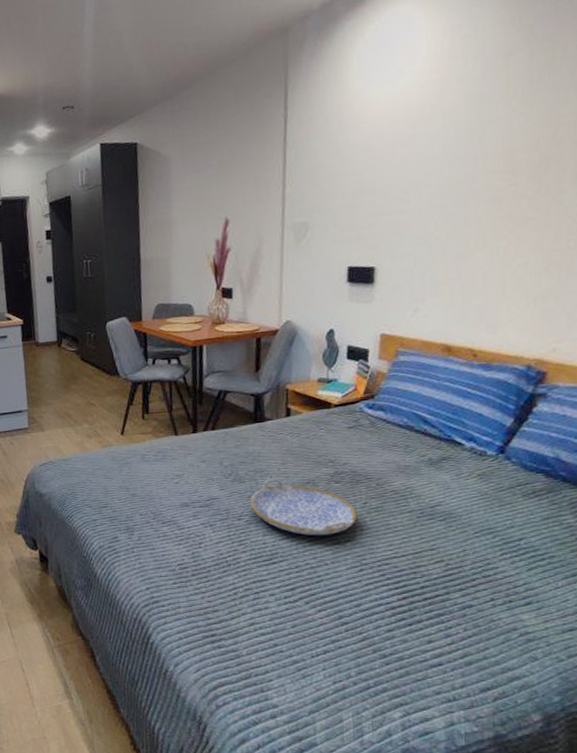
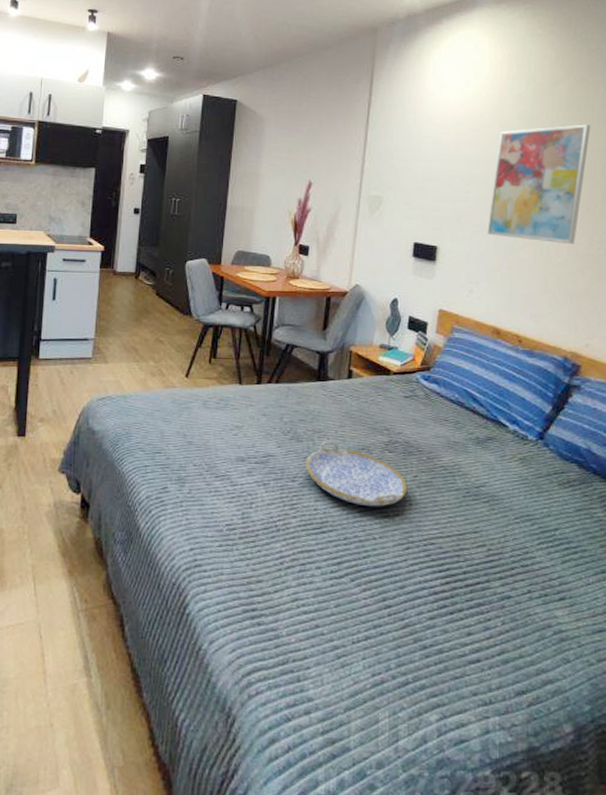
wall art: none [432,95,557,246] -> present [487,124,591,245]

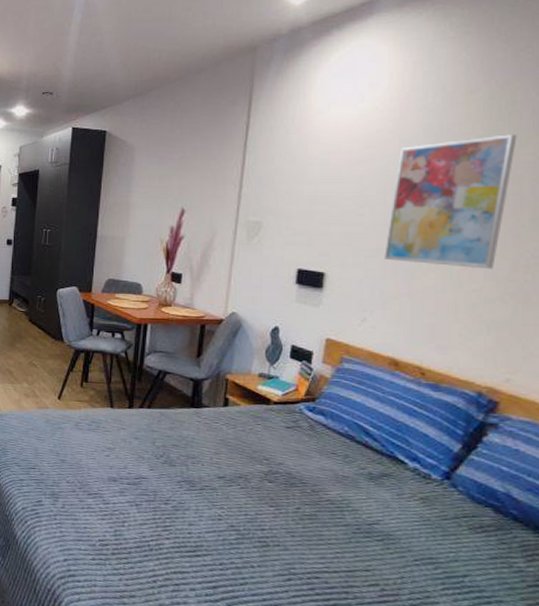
serving tray: present [305,440,408,507] -> none [179,466,289,536]

